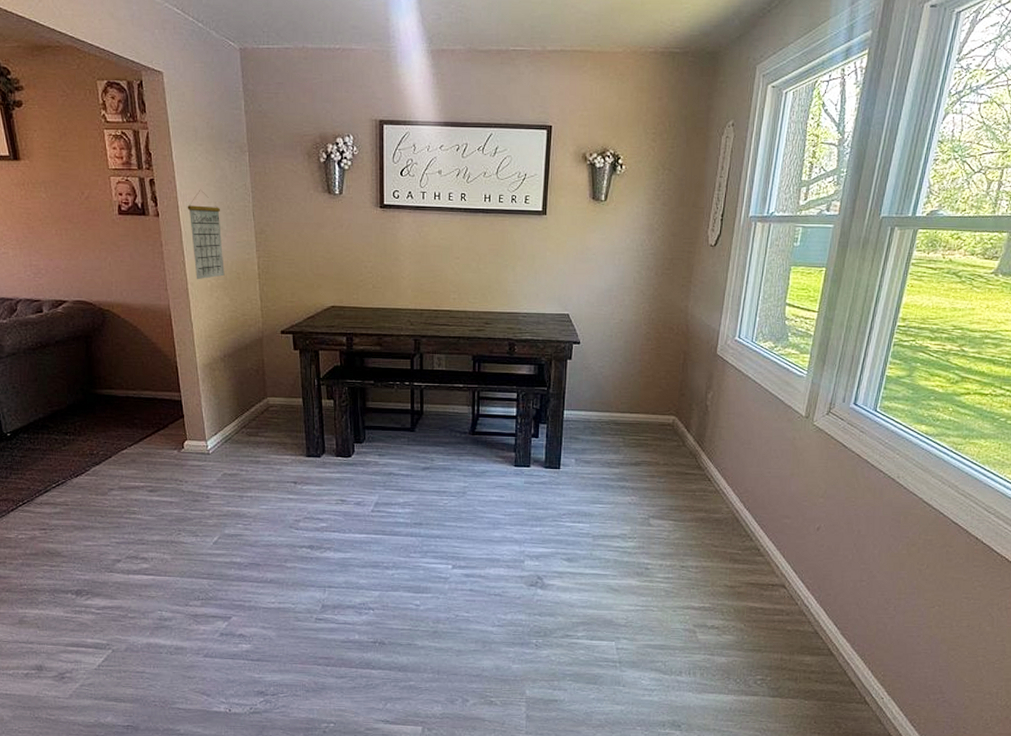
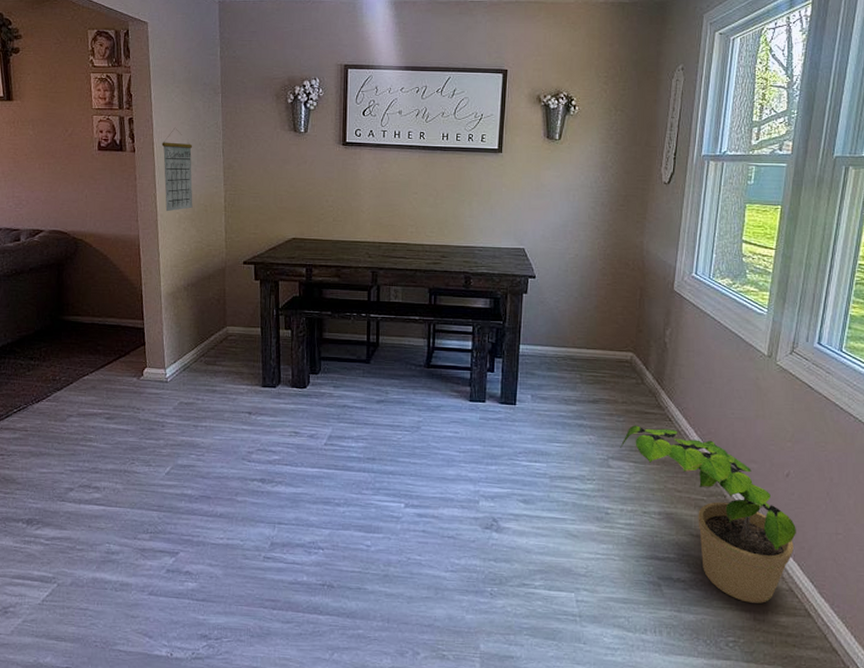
potted plant: none [661,486,824,645] -> present [620,425,796,603]

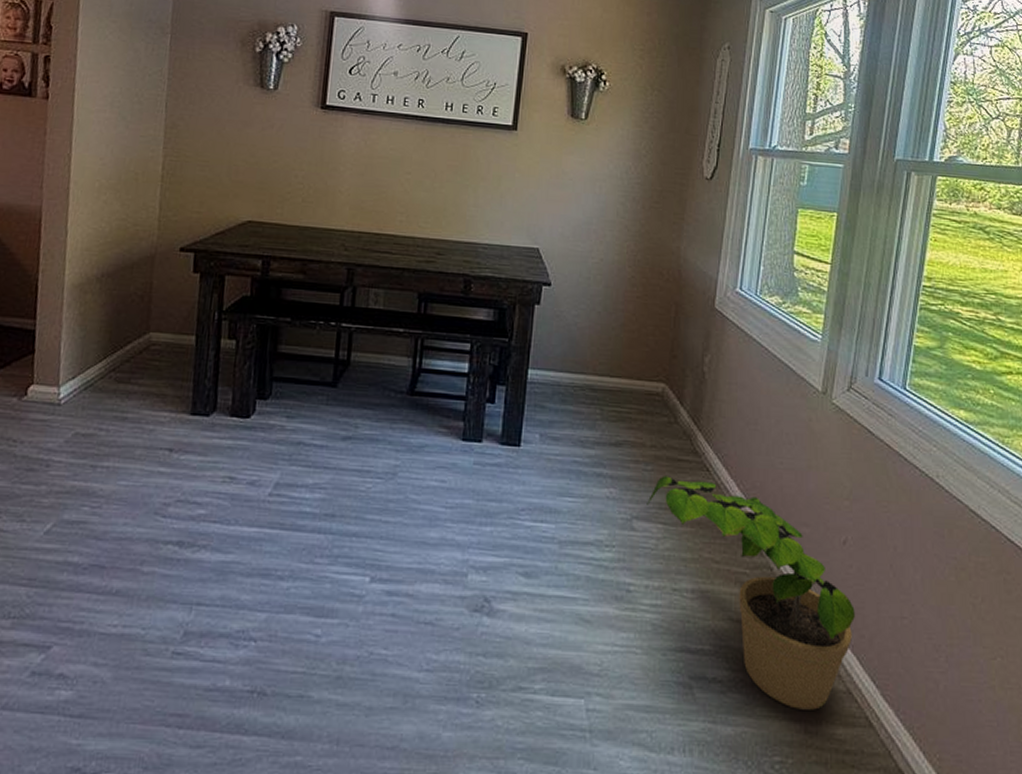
calendar: present [161,127,193,212] -> none [82,72,126,178]

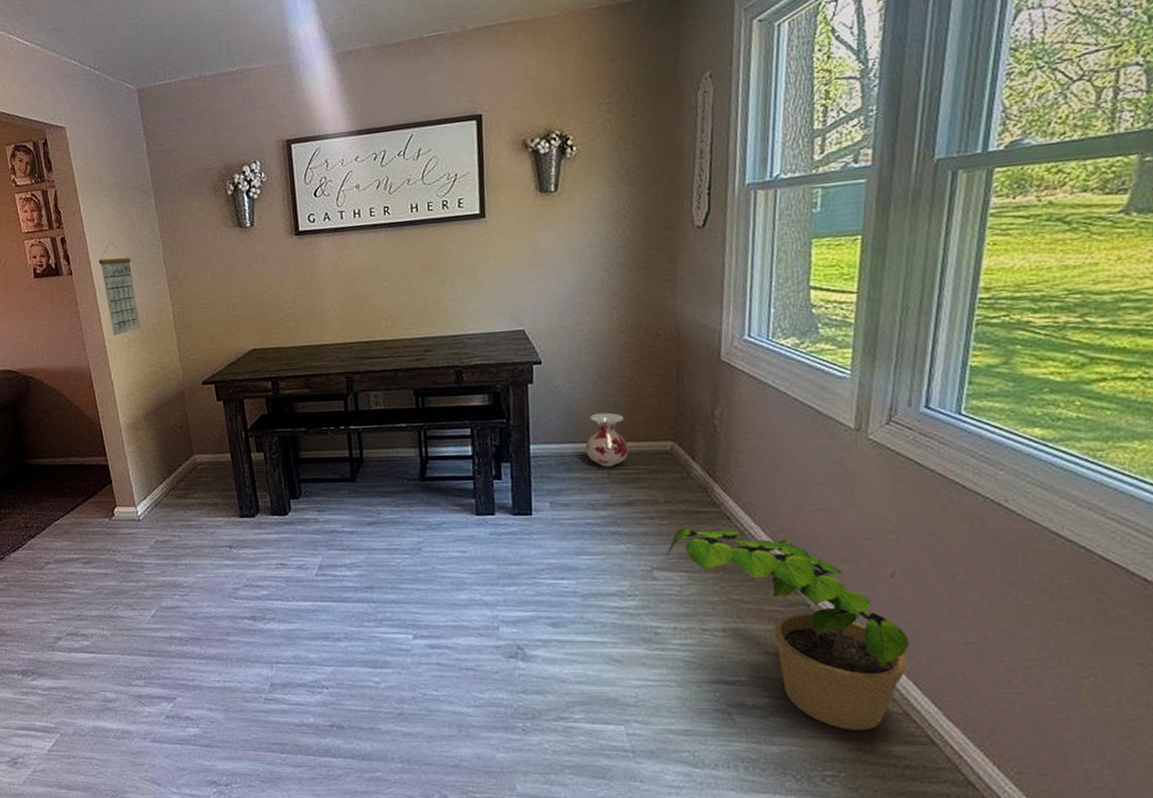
calendar: none [82,72,126,178] -> present [98,241,141,336]
vase: none [582,344,623,403] -> present [585,412,629,467]

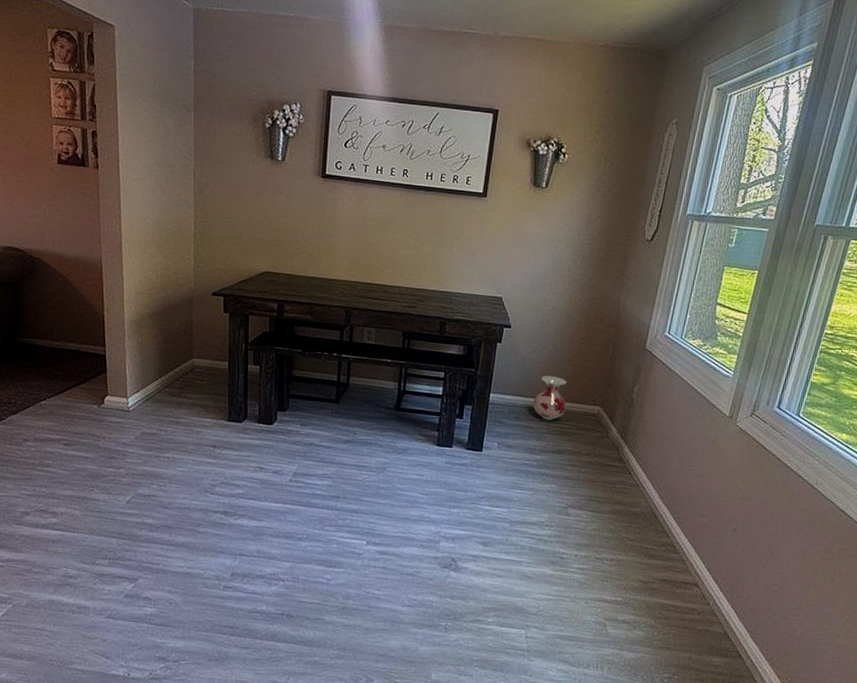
calendar: present [98,241,141,336] -> none [127,145,161,235]
potted plant: present [666,528,909,731] -> none [580,476,737,645]

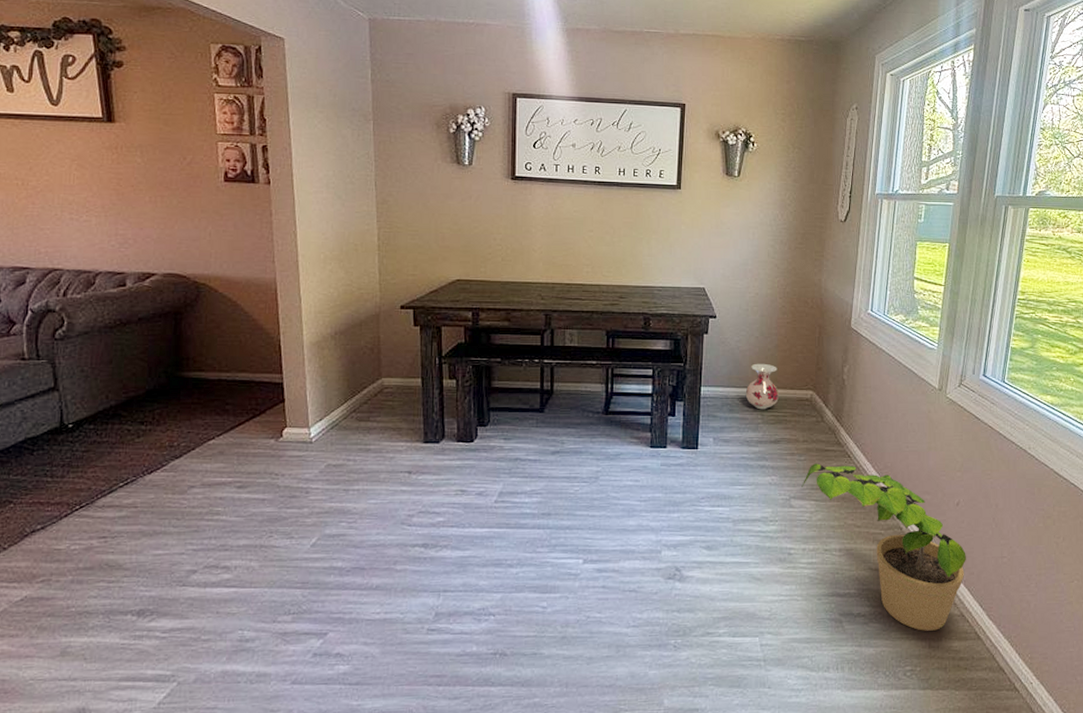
potted plant: none [580,476,737,645] -> present [801,463,966,631]

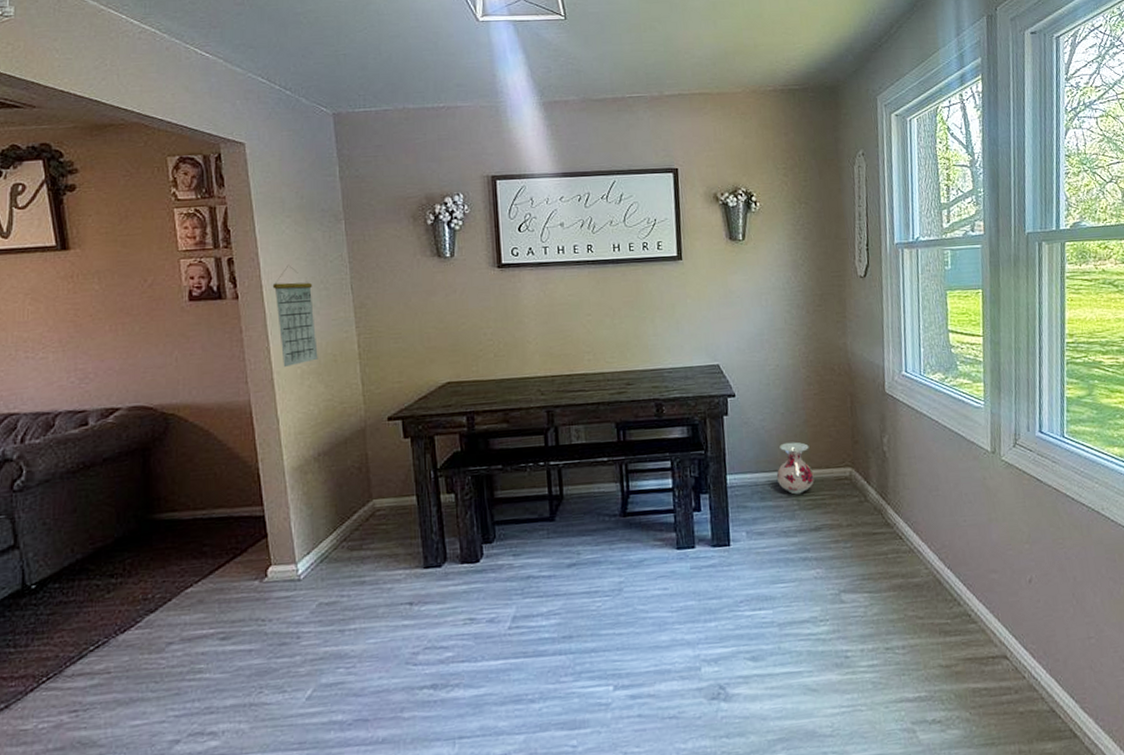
calendar: none [302,157,341,252] -> present [272,265,318,368]
potted plant: present [801,463,966,631] -> none [851,548,1049,734]

